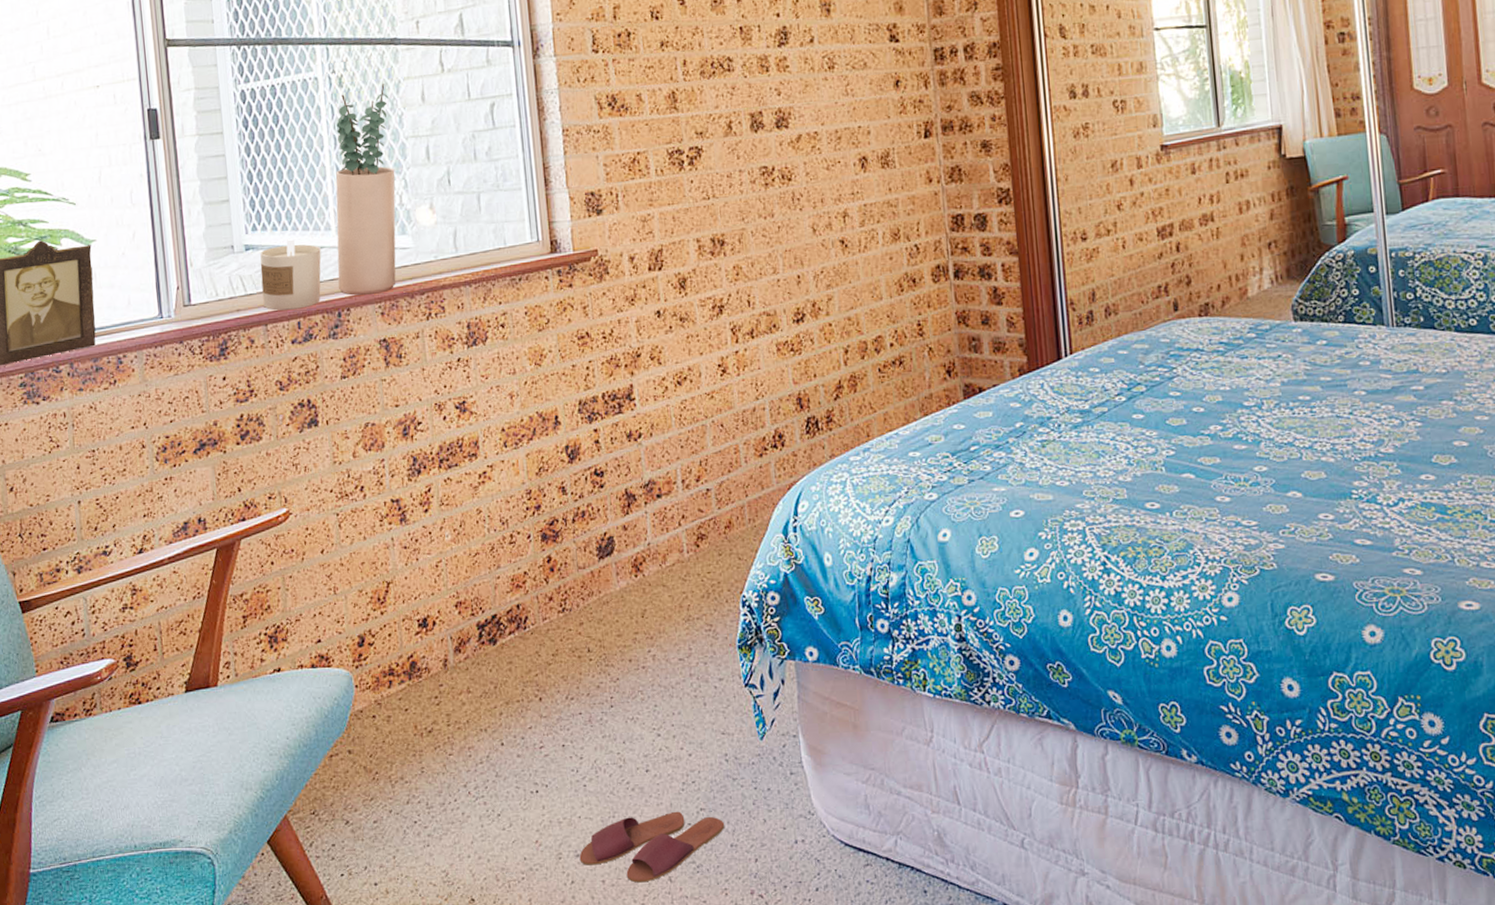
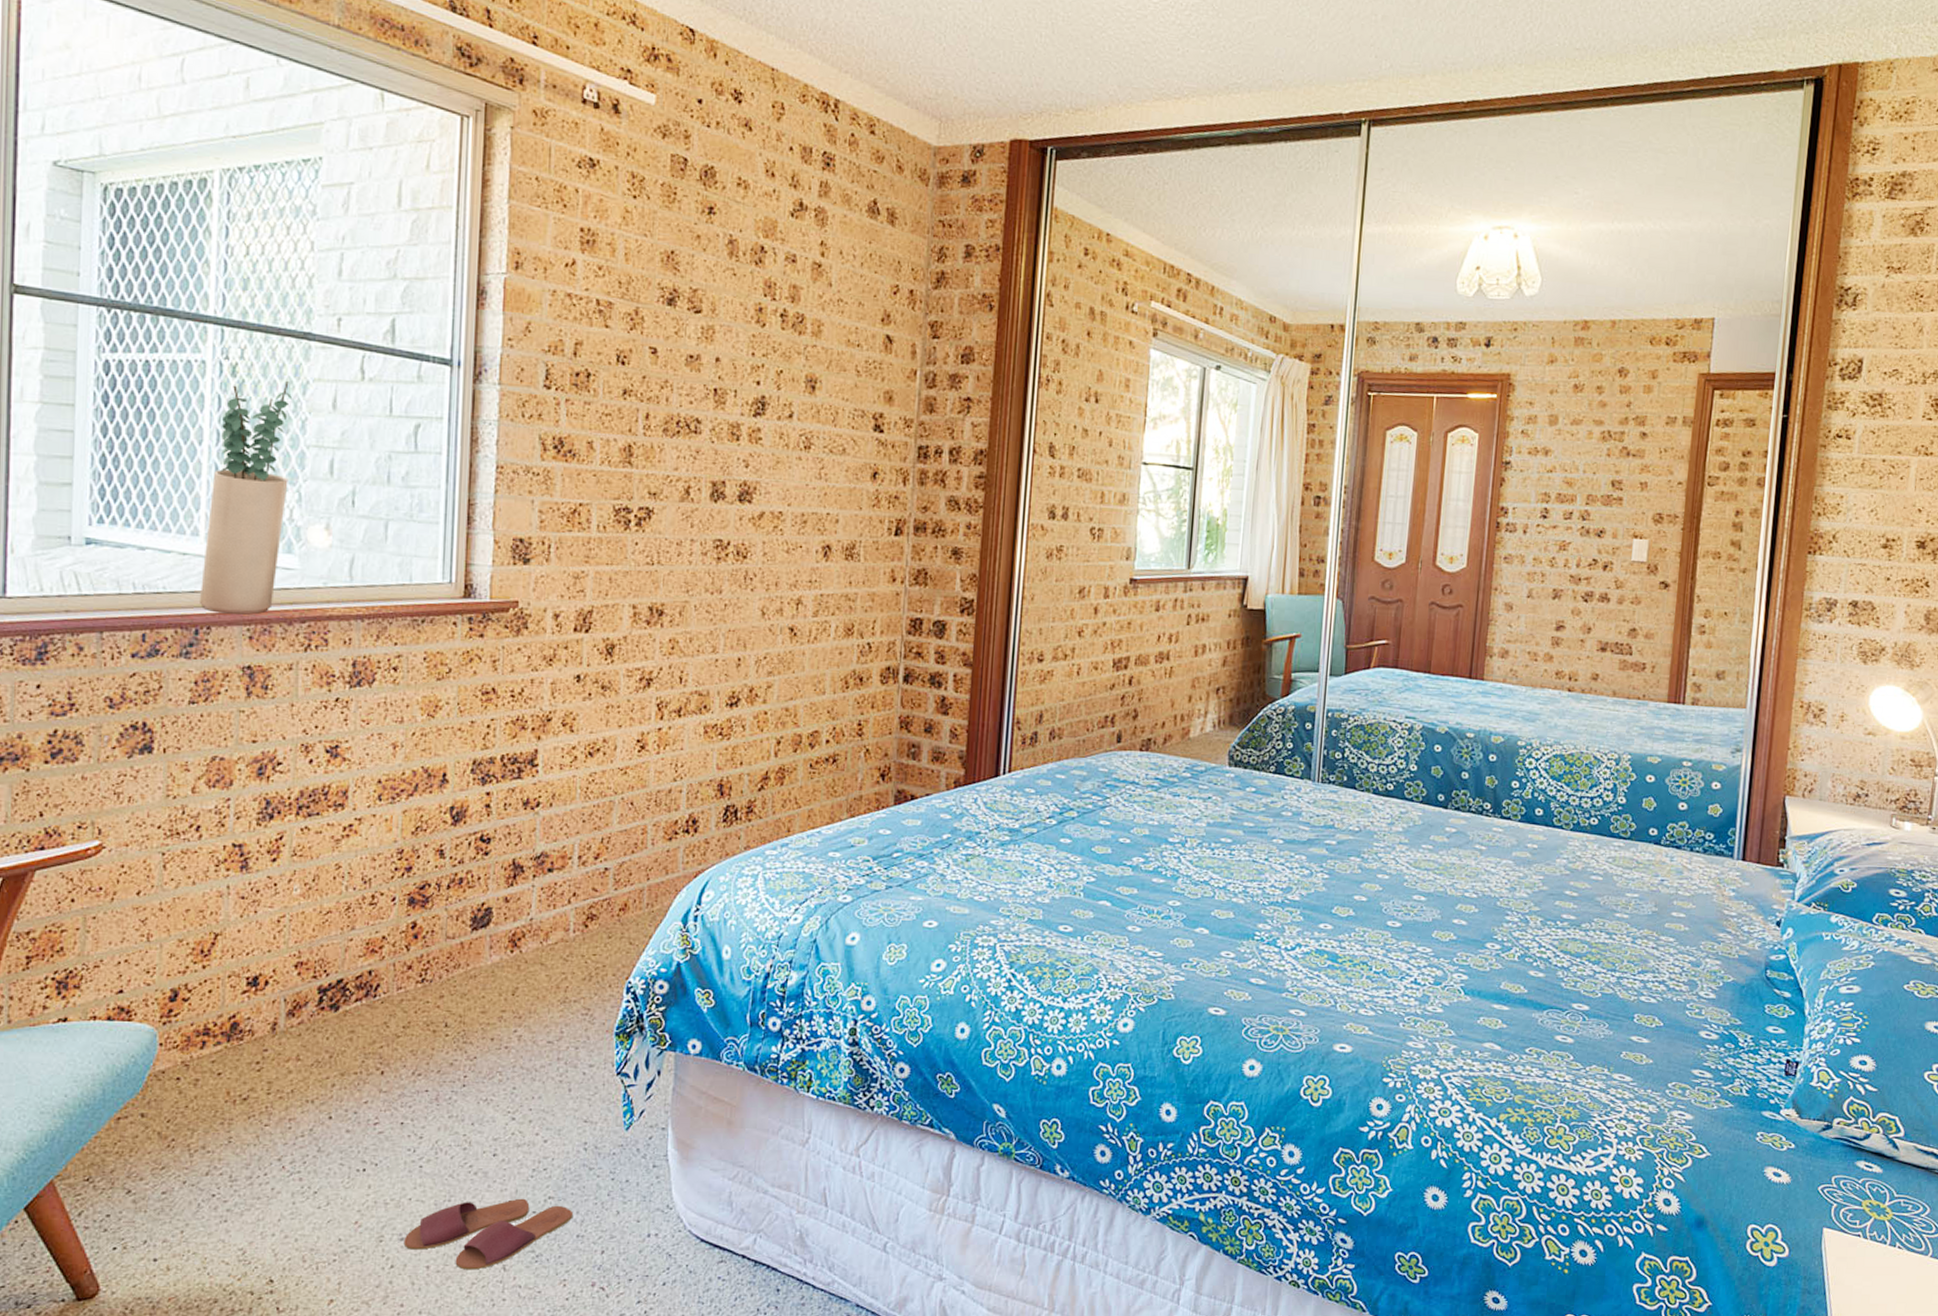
candle: present [260,239,321,311] -> none [99,539,183,620]

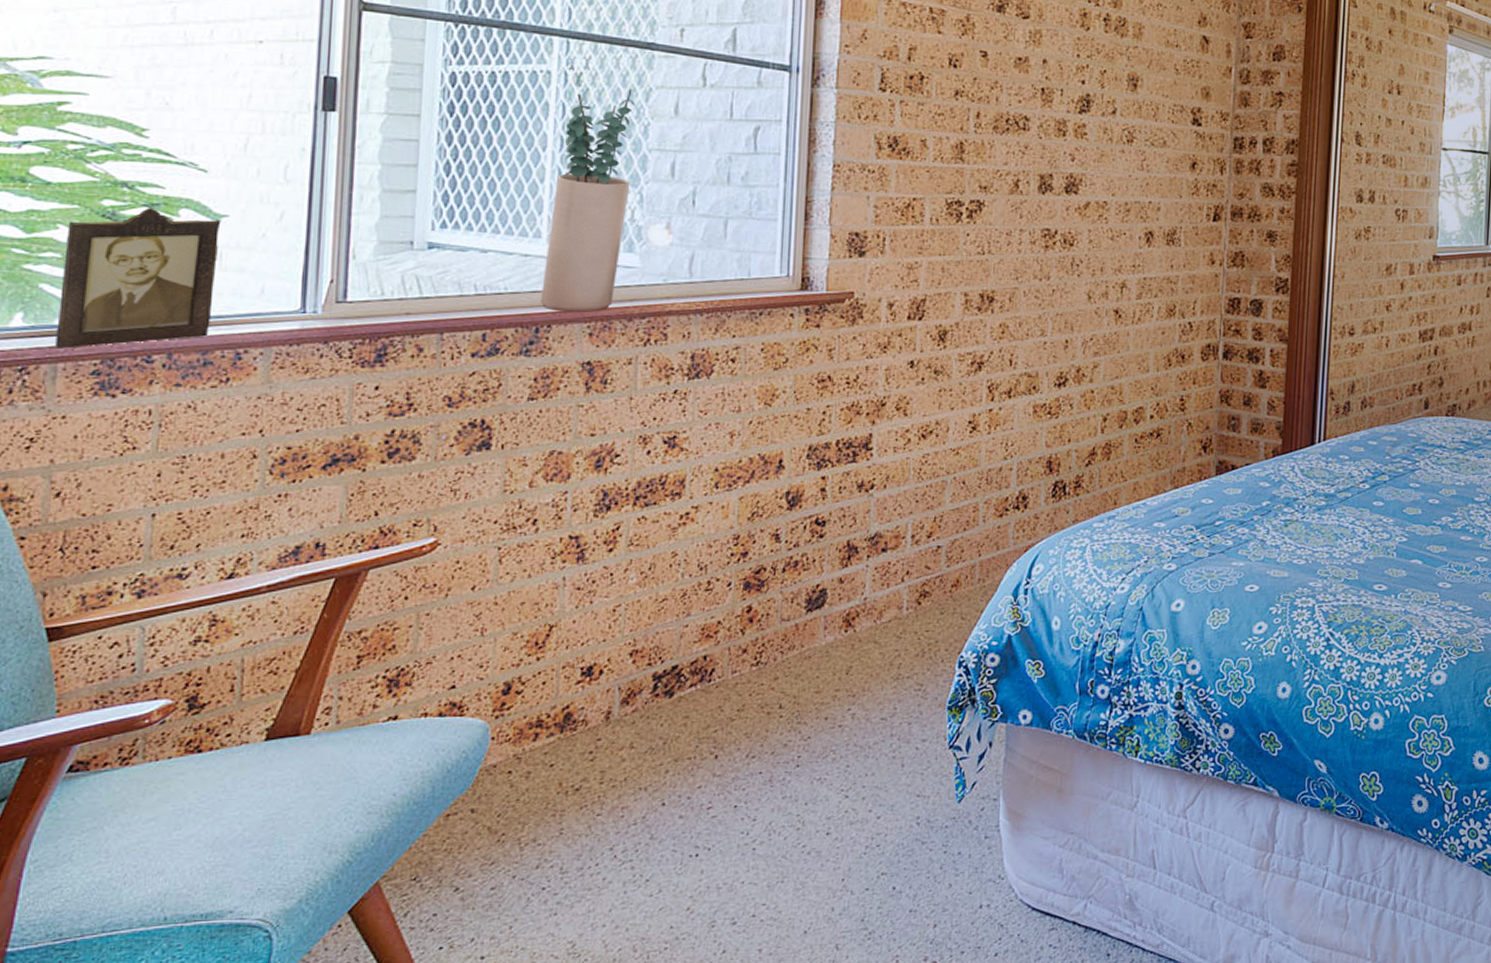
slippers: present [403,1198,574,1270] -> none [736,875,906,951]

